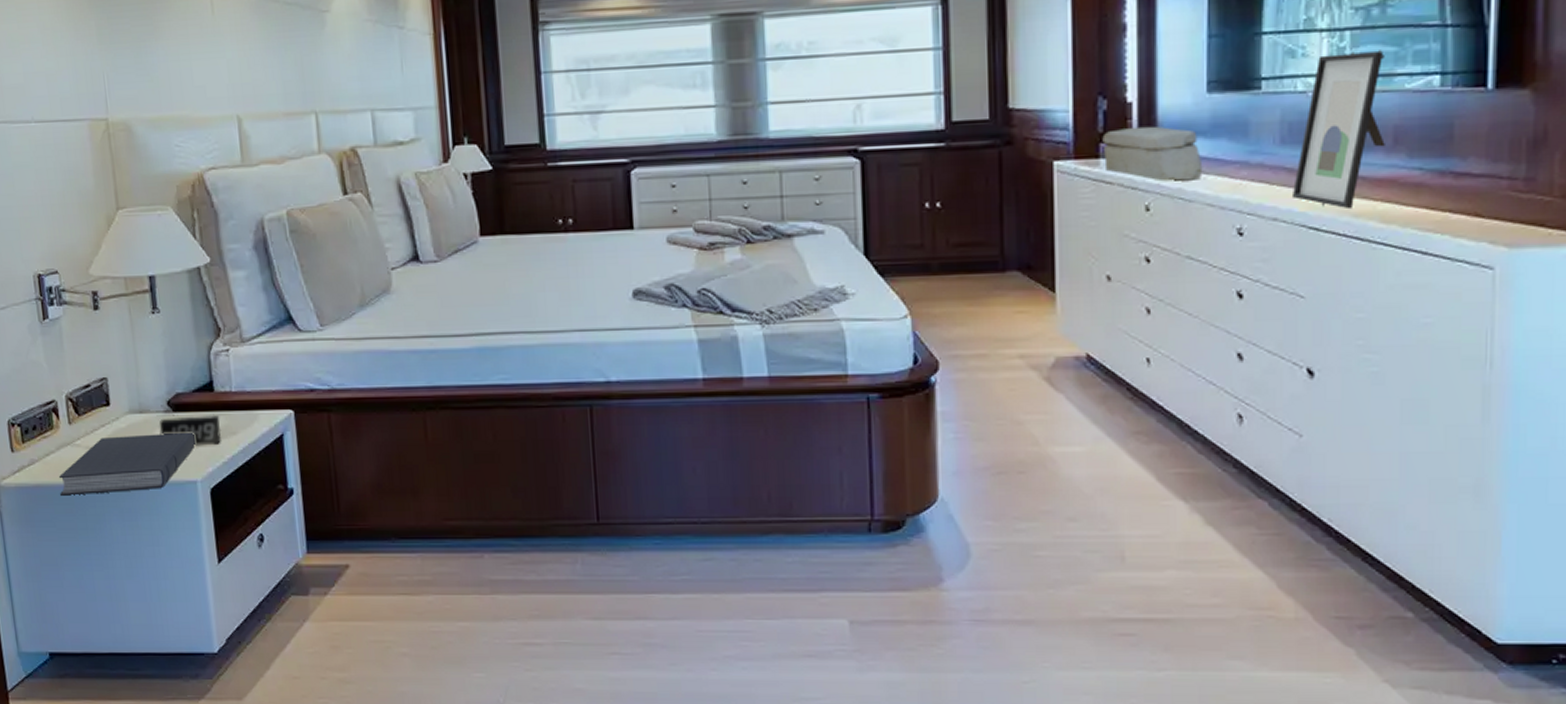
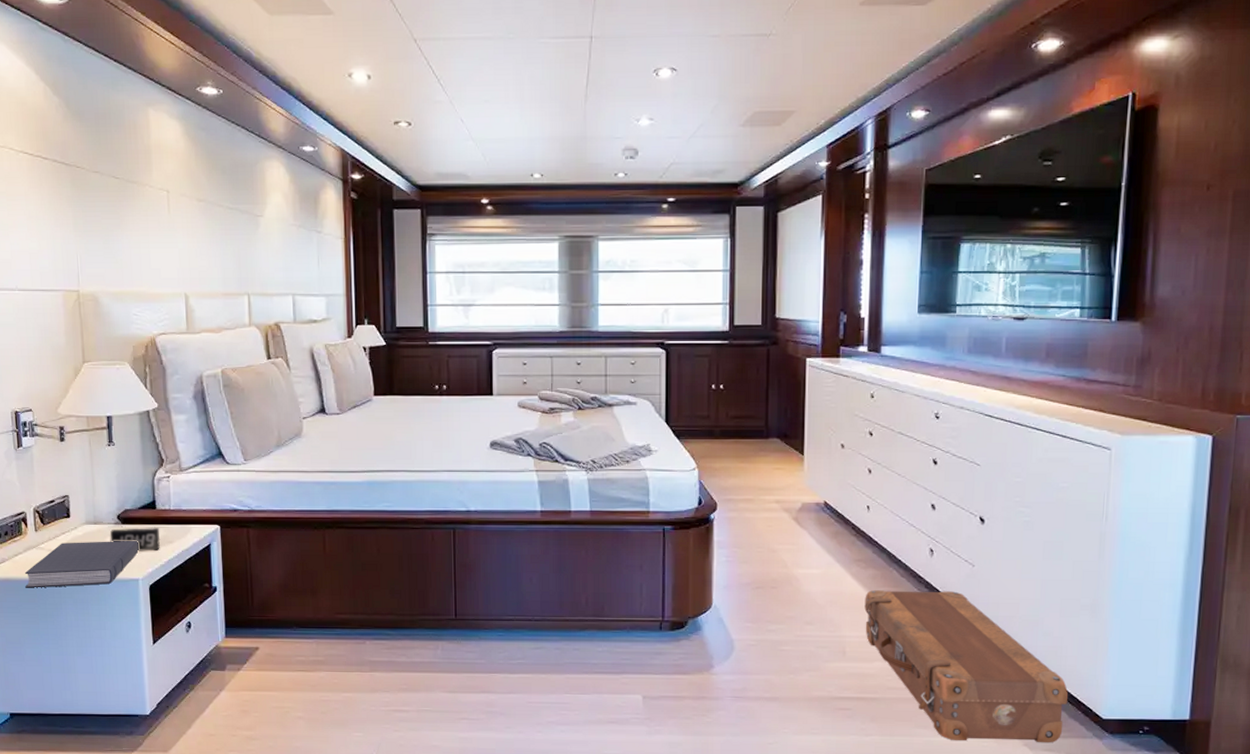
decorative box: present [1102,126,1203,182] -> none [842,335,913,377]
suitcase: none [1148,471,1444,679] -> present [864,590,1068,743]
picture frame: present [1291,50,1385,210] -> none [974,289,1042,403]

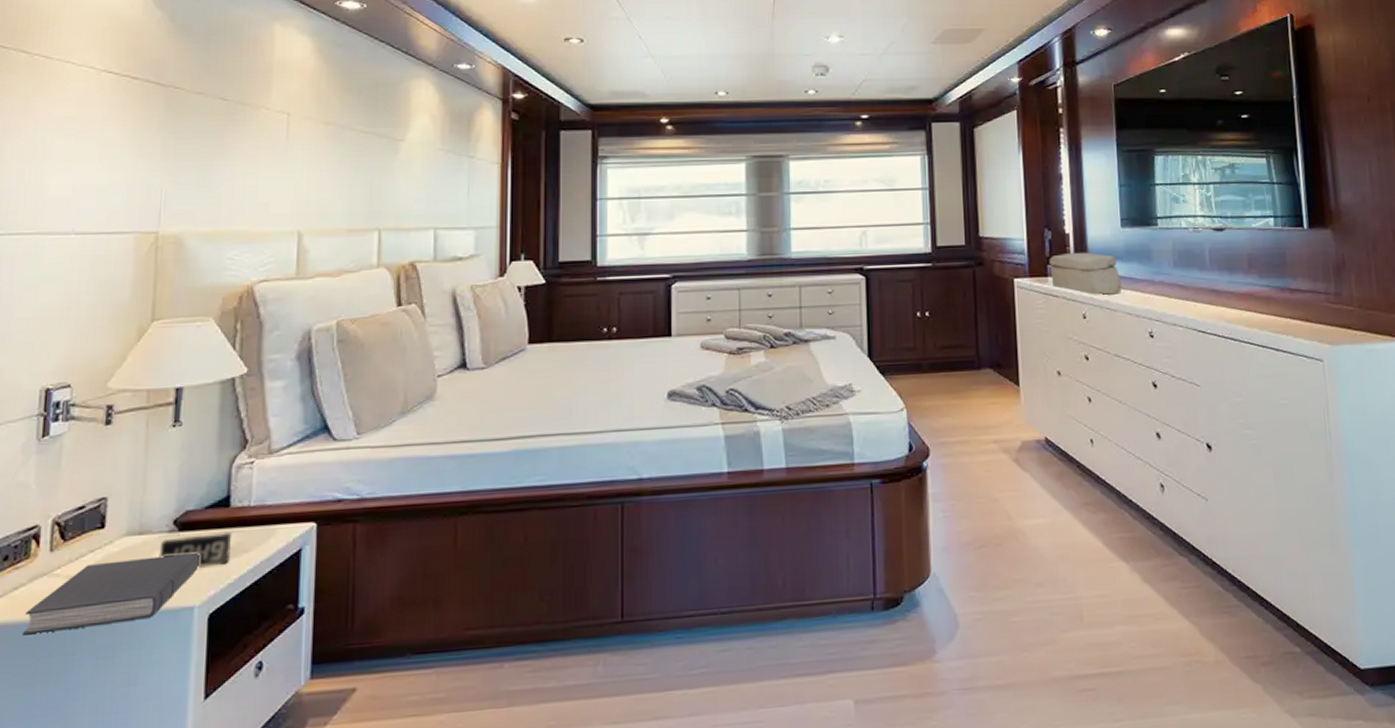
decorative box: none [842,335,913,377] -> present [1049,252,1122,295]
suitcase: present [864,590,1068,743] -> none [1098,531,1323,716]

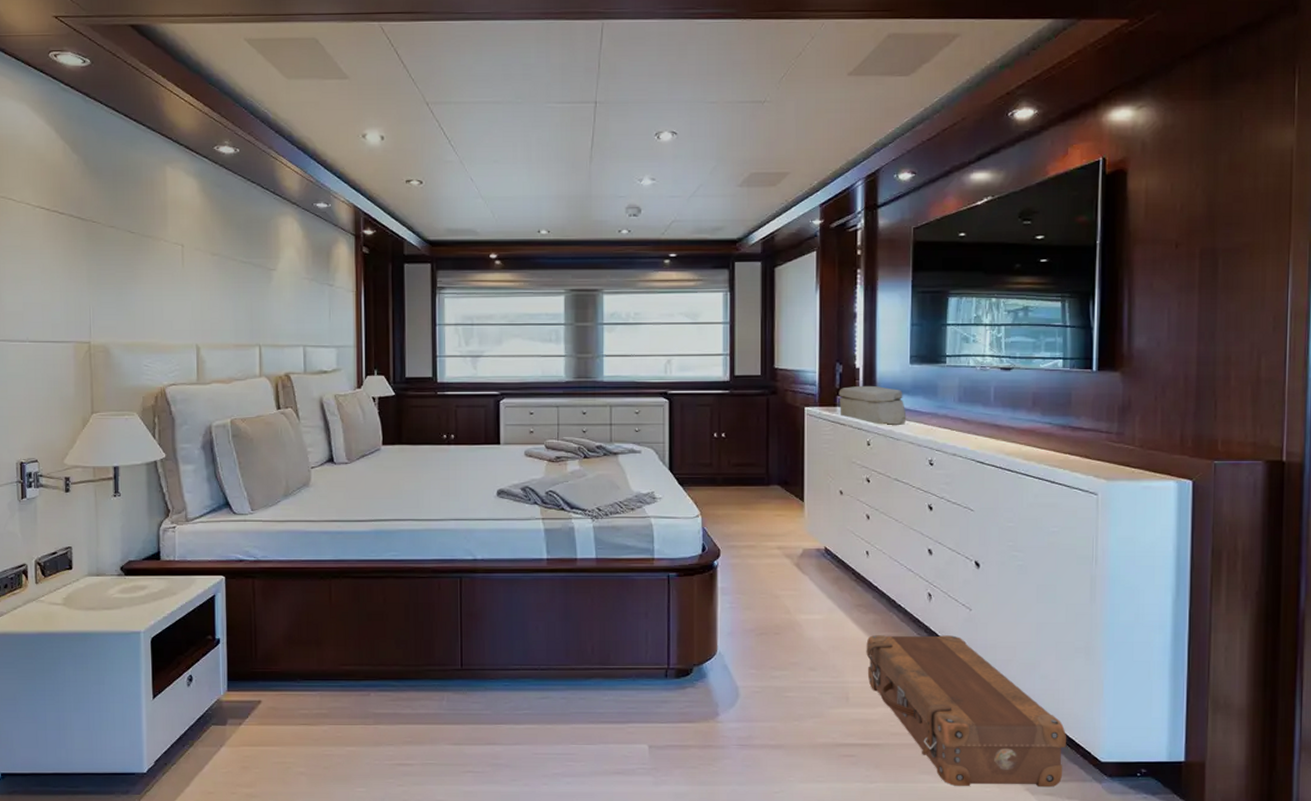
book: present [23,552,199,635] -> none [23,592,141,642]
alarm clock: present [159,531,233,568] -> none [112,578,164,603]
suitcase: none [1098,531,1323,716] -> present [866,635,1066,788]

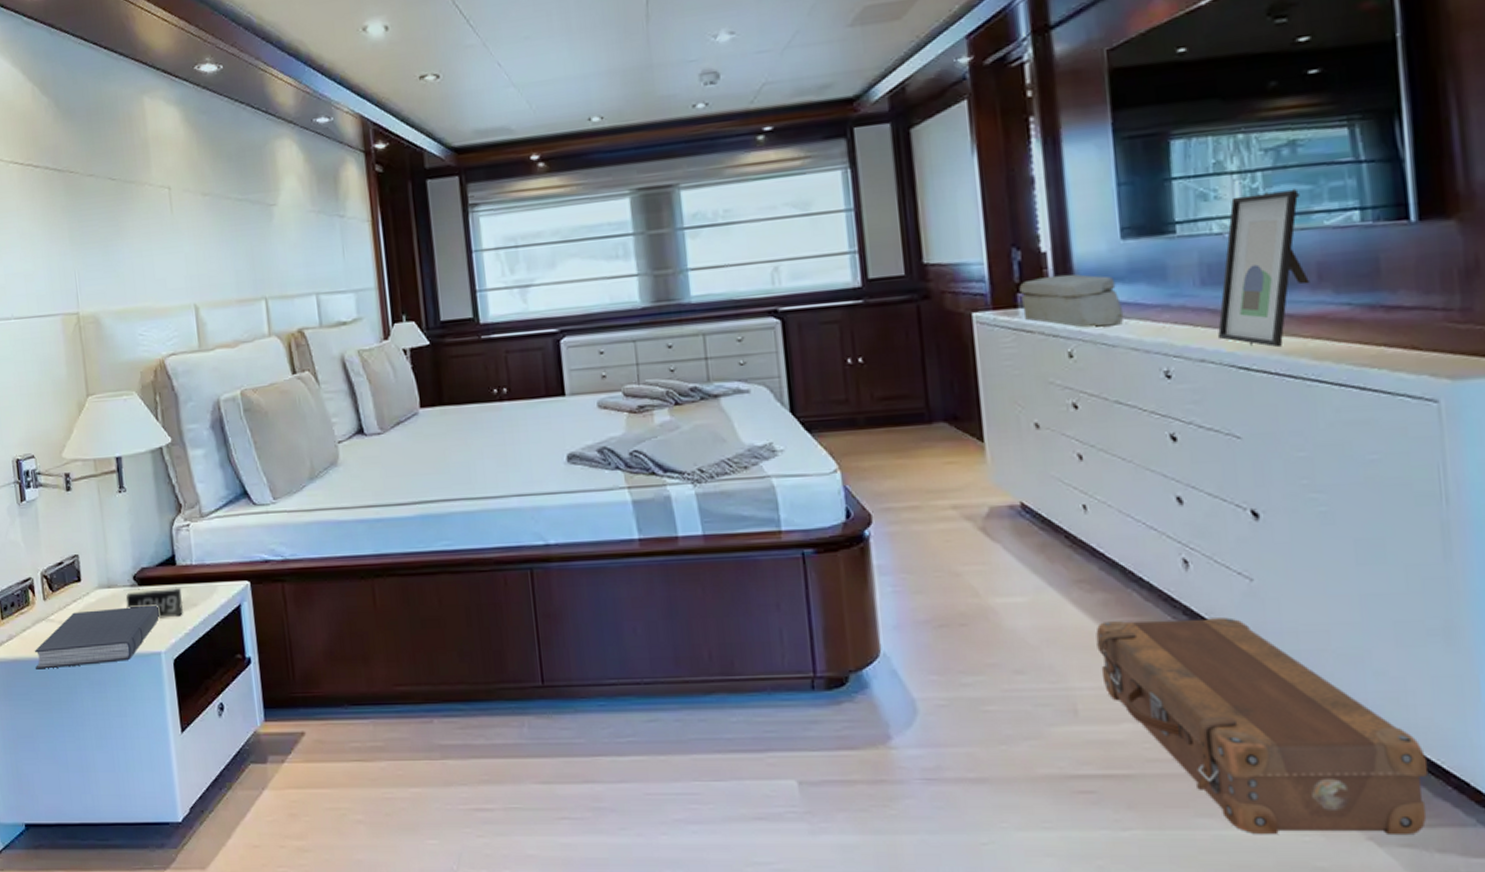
book: none [23,592,141,642] -> present [34,605,159,670]
alarm clock: none [112,578,164,603] -> present [125,587,183,618]
picture frame: none [965,340,1027,450] -> present [1217,188,1310,348]

